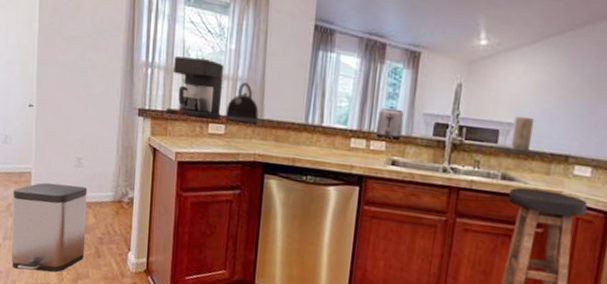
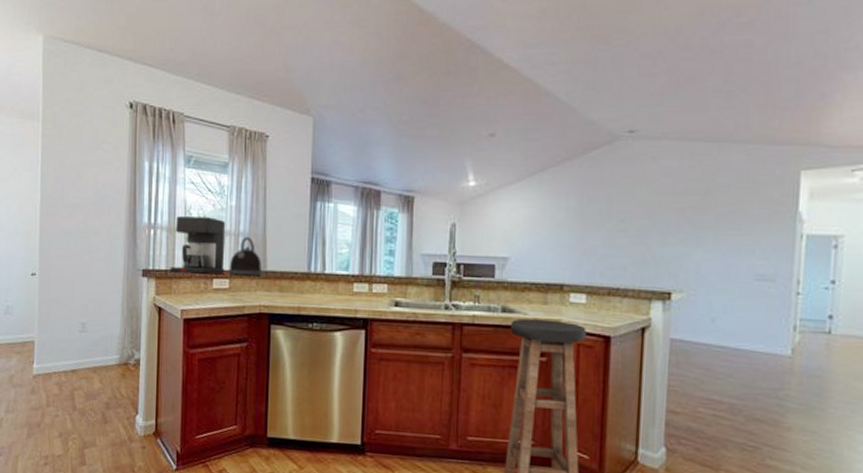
pedal bin: present [12,182,87,272] -> none [15,350,92,443]
toaster: present [375,107,404,140] -> none [376,251,404,282]
paper towel roll: present [494,115,547,158] -> none [492,250,543,288]

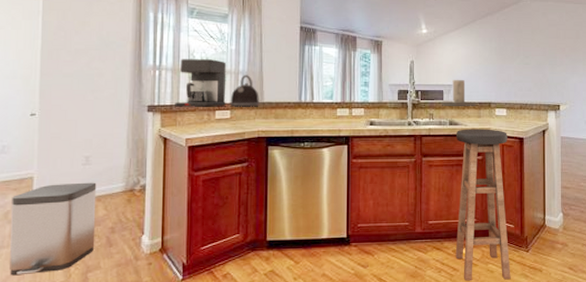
pedal bin: none [15,350,92,443] -> present [10,182,97,276]
paper towel roll: none [492,250,543,288] -> present [442,79,477,106]

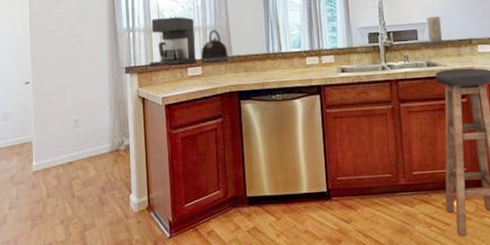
pedal bin: present [10,182,97,276] -> none [16,144,89,235]

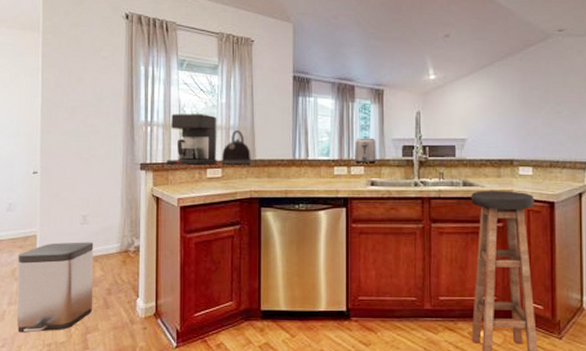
pedal bin: none [16,144,89,235] -> present [17,242,94,333]
toaster: none [323,28,346,53] -> present [354,138,377,164]
paper towel roll: present [417,16,456,47] -> none [454,132,496,164]

